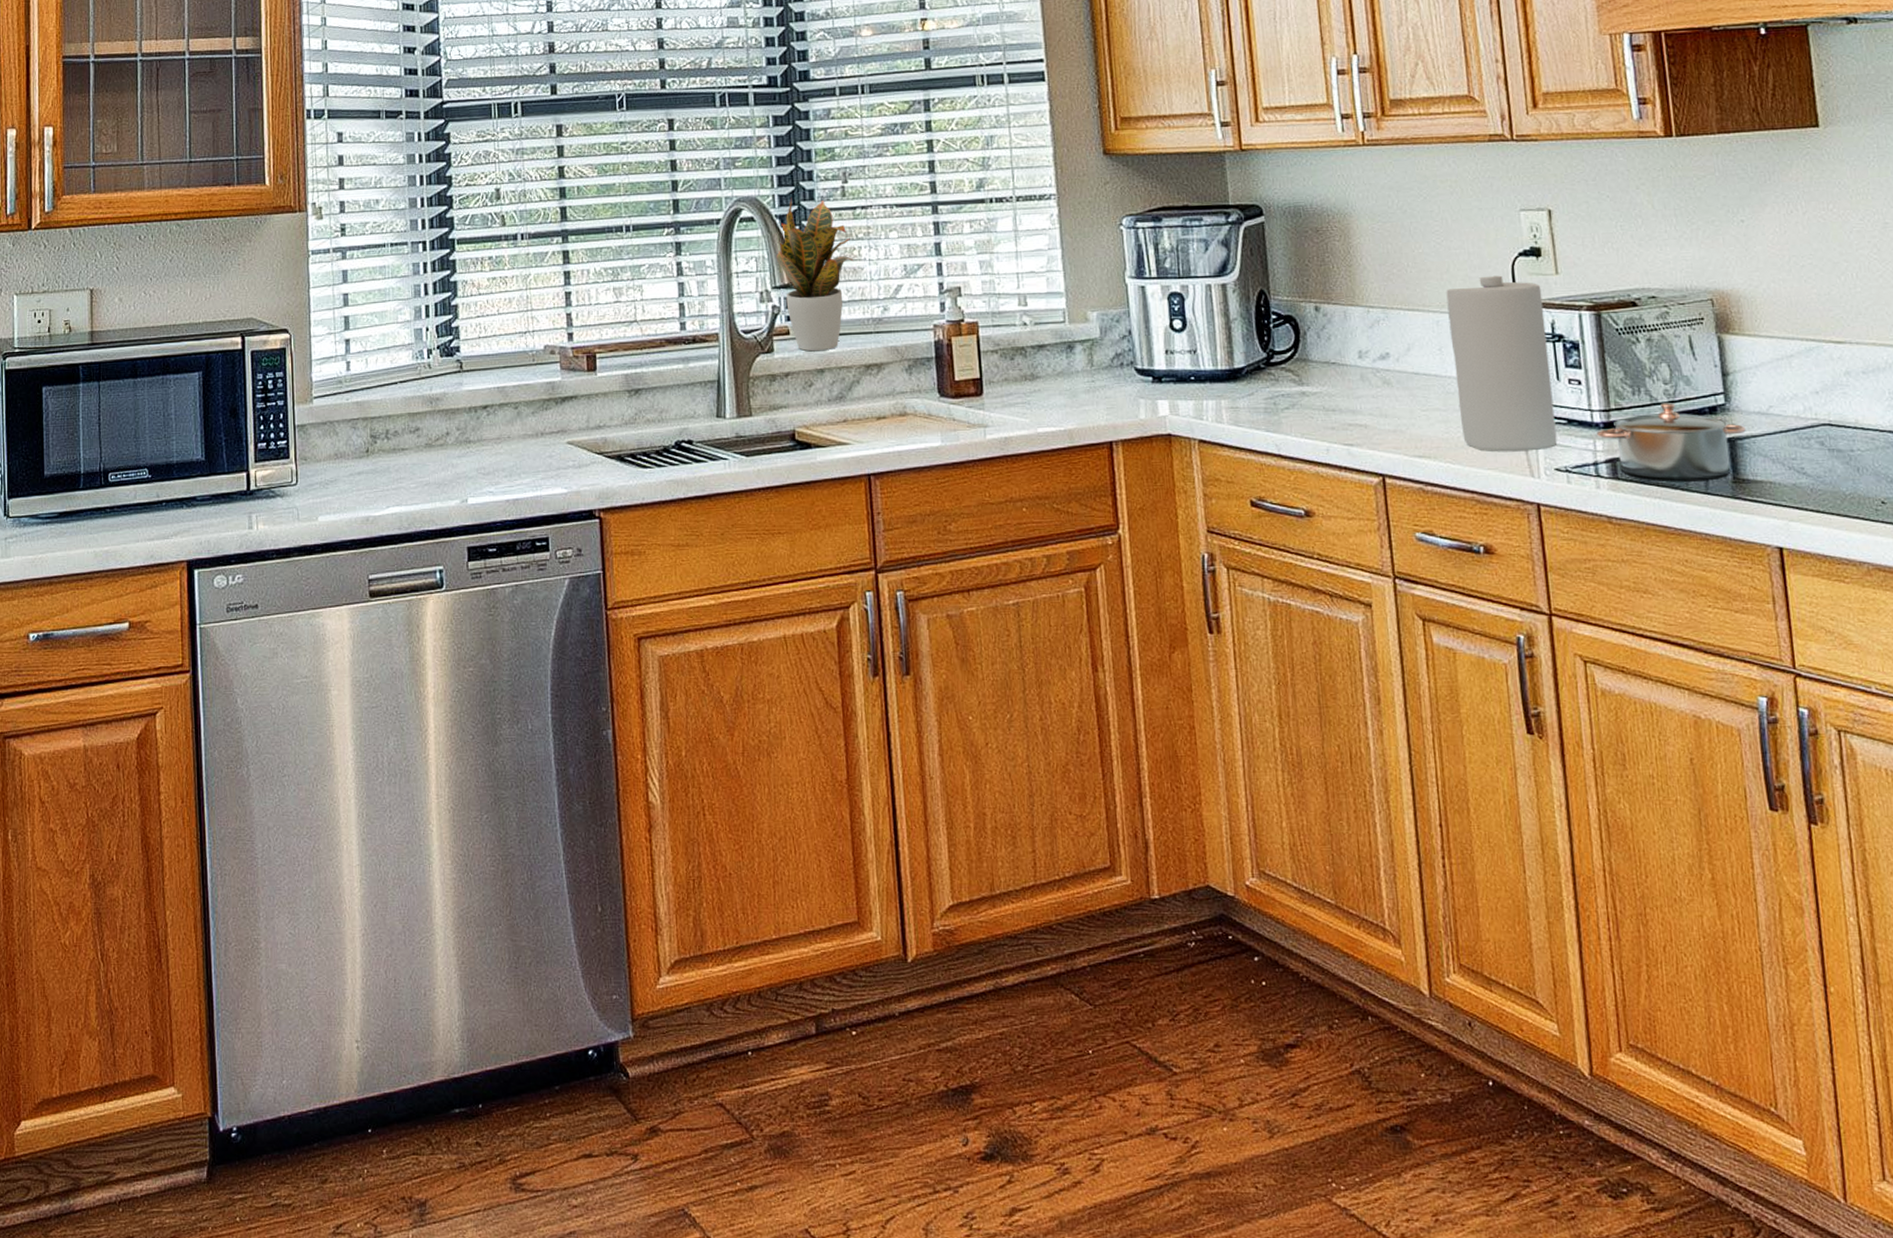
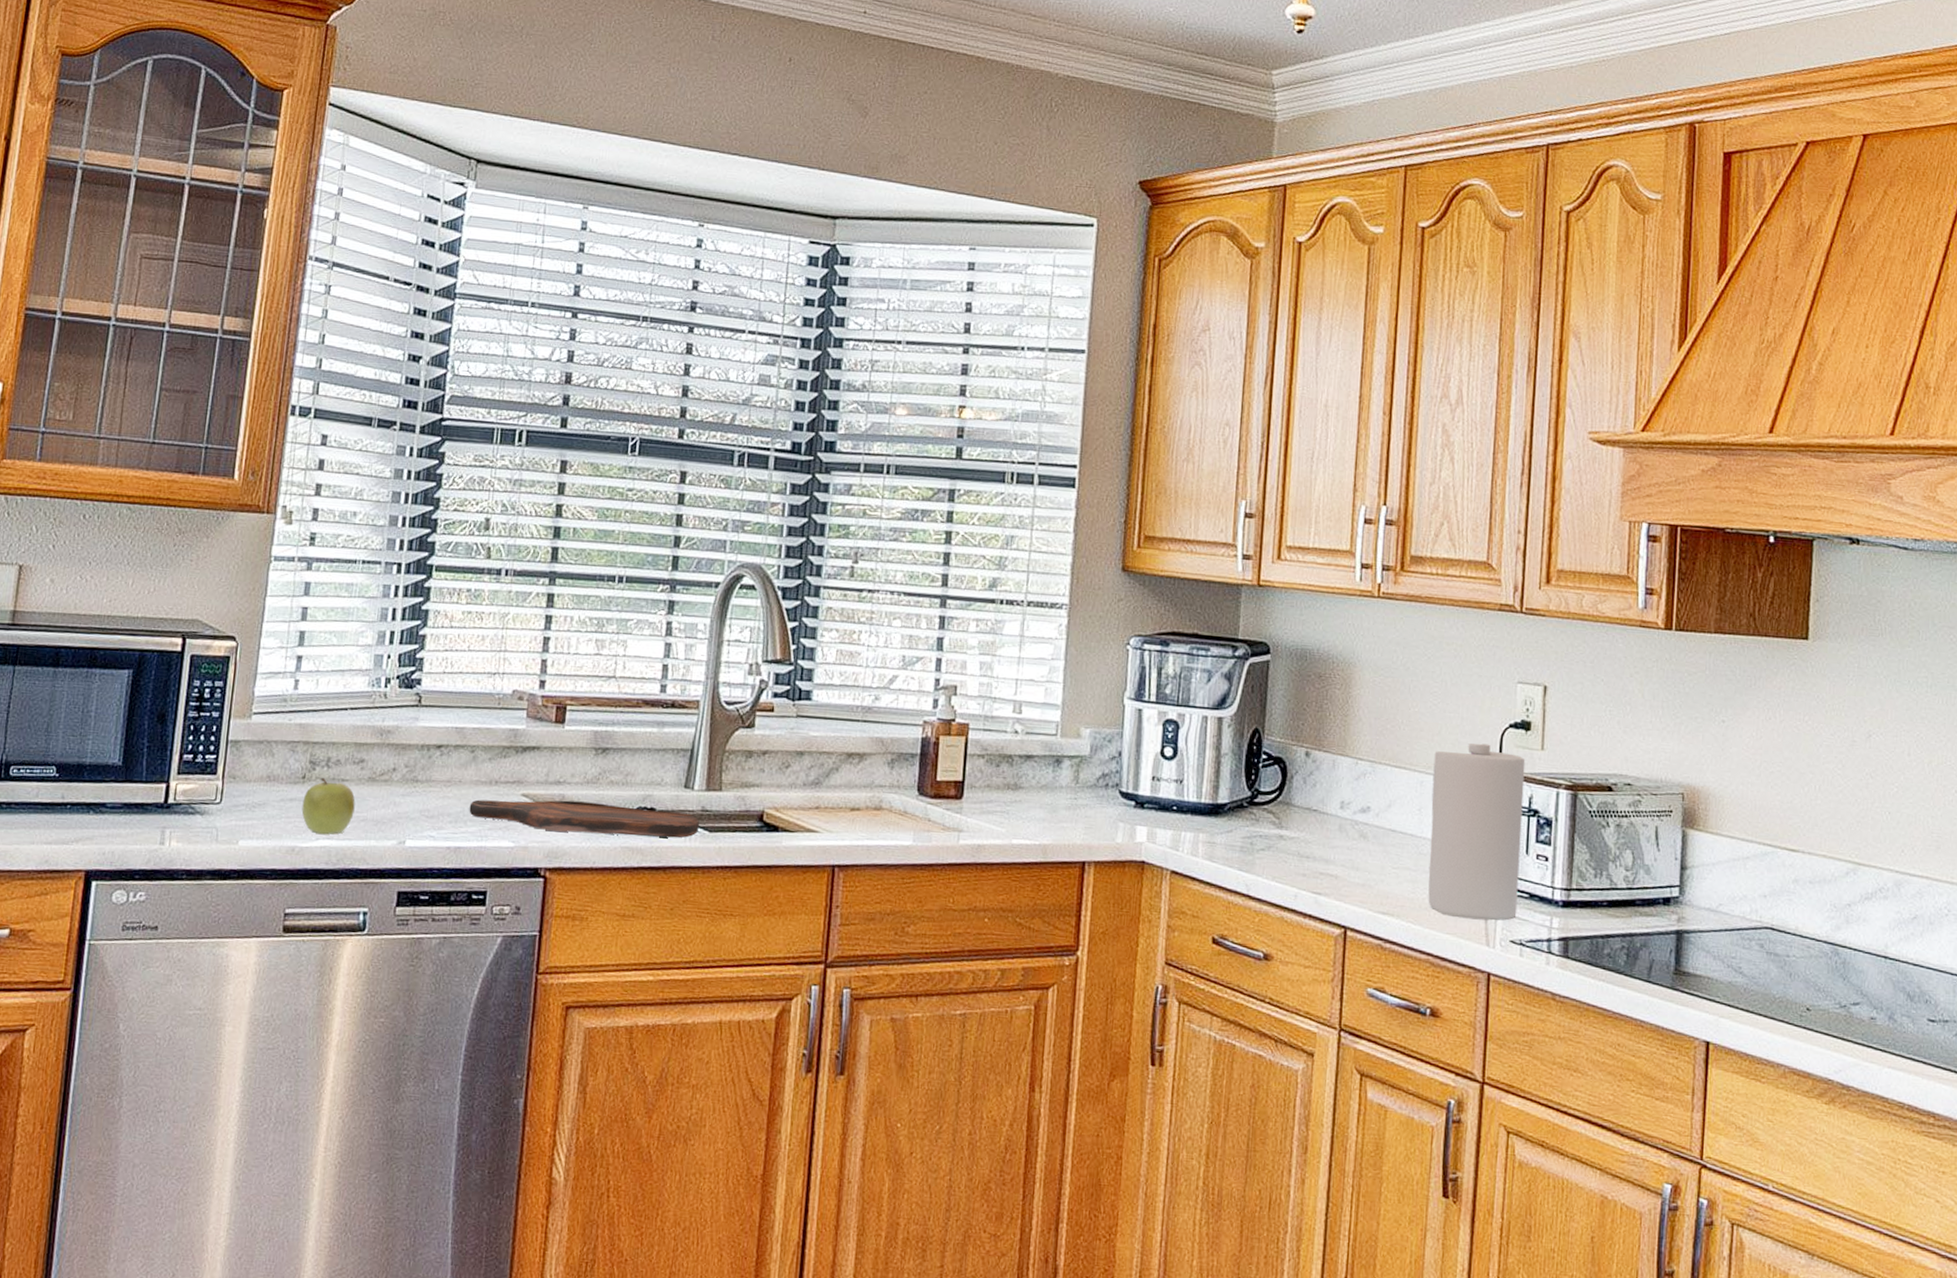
fruit: none [369,449,417,503] -> present [301,777,356,835]
cutting board: none [521,441,736,473] -> present [469,799,699,838]
potted plant: present [776,199,854,352] -> none [772,572,852,733]
cooking pot: present [1597,402,1746,483] -> none [1555,888,1694,970]

